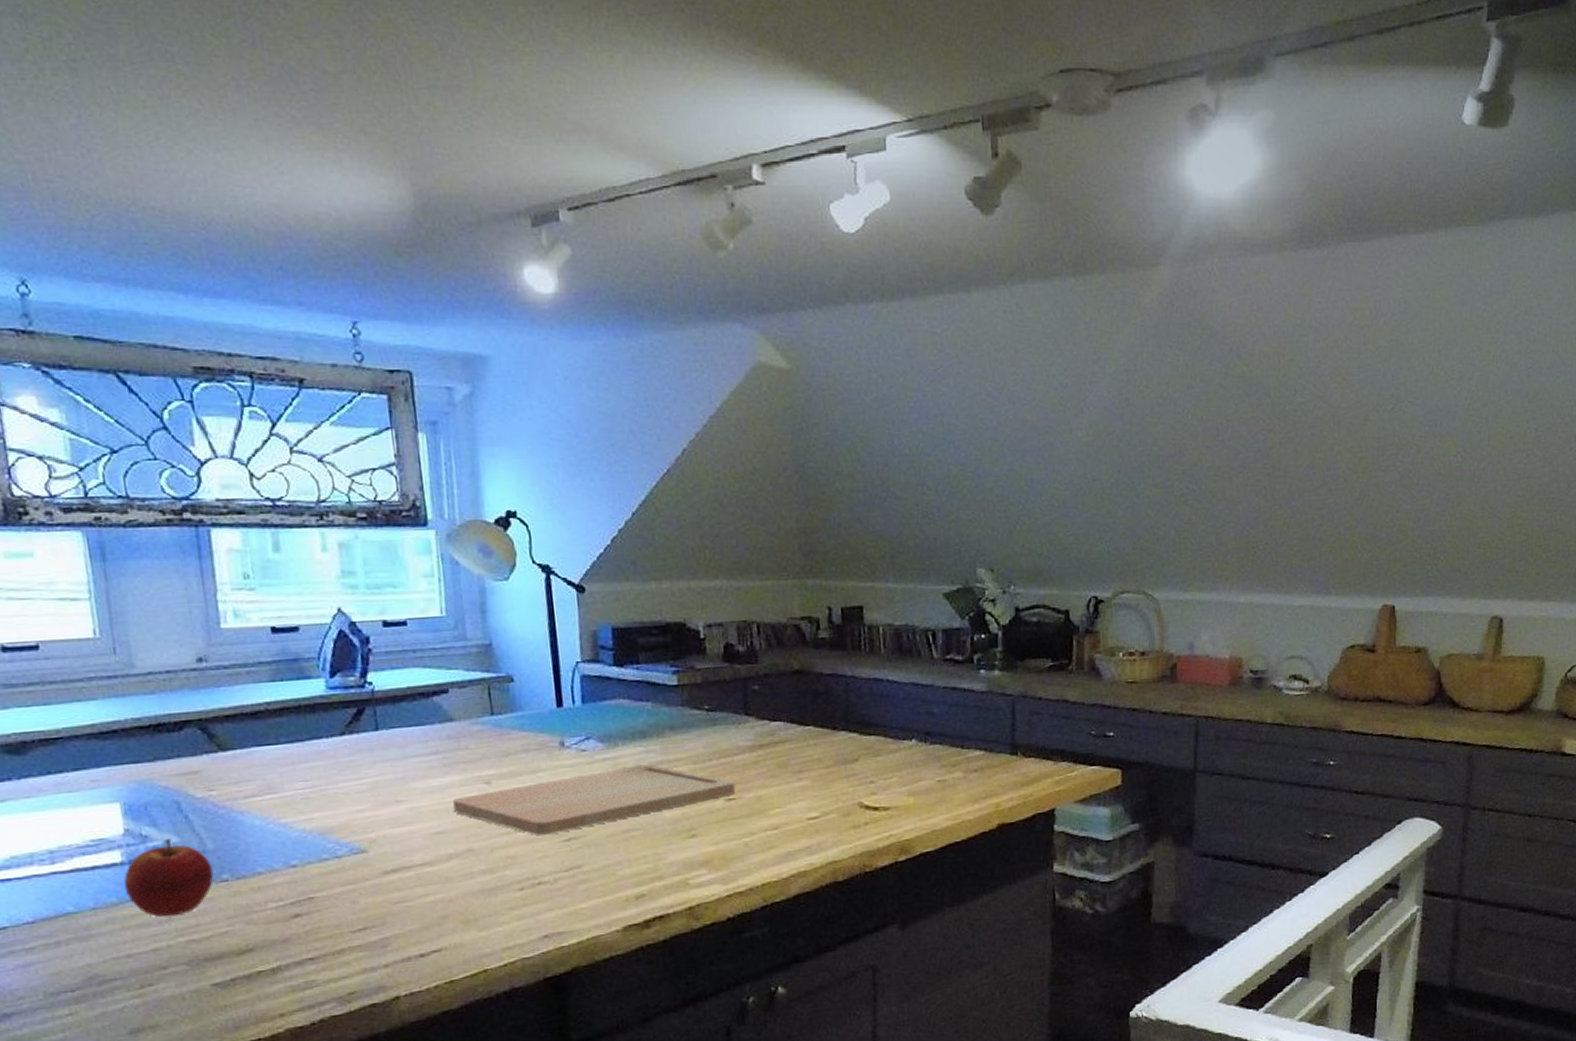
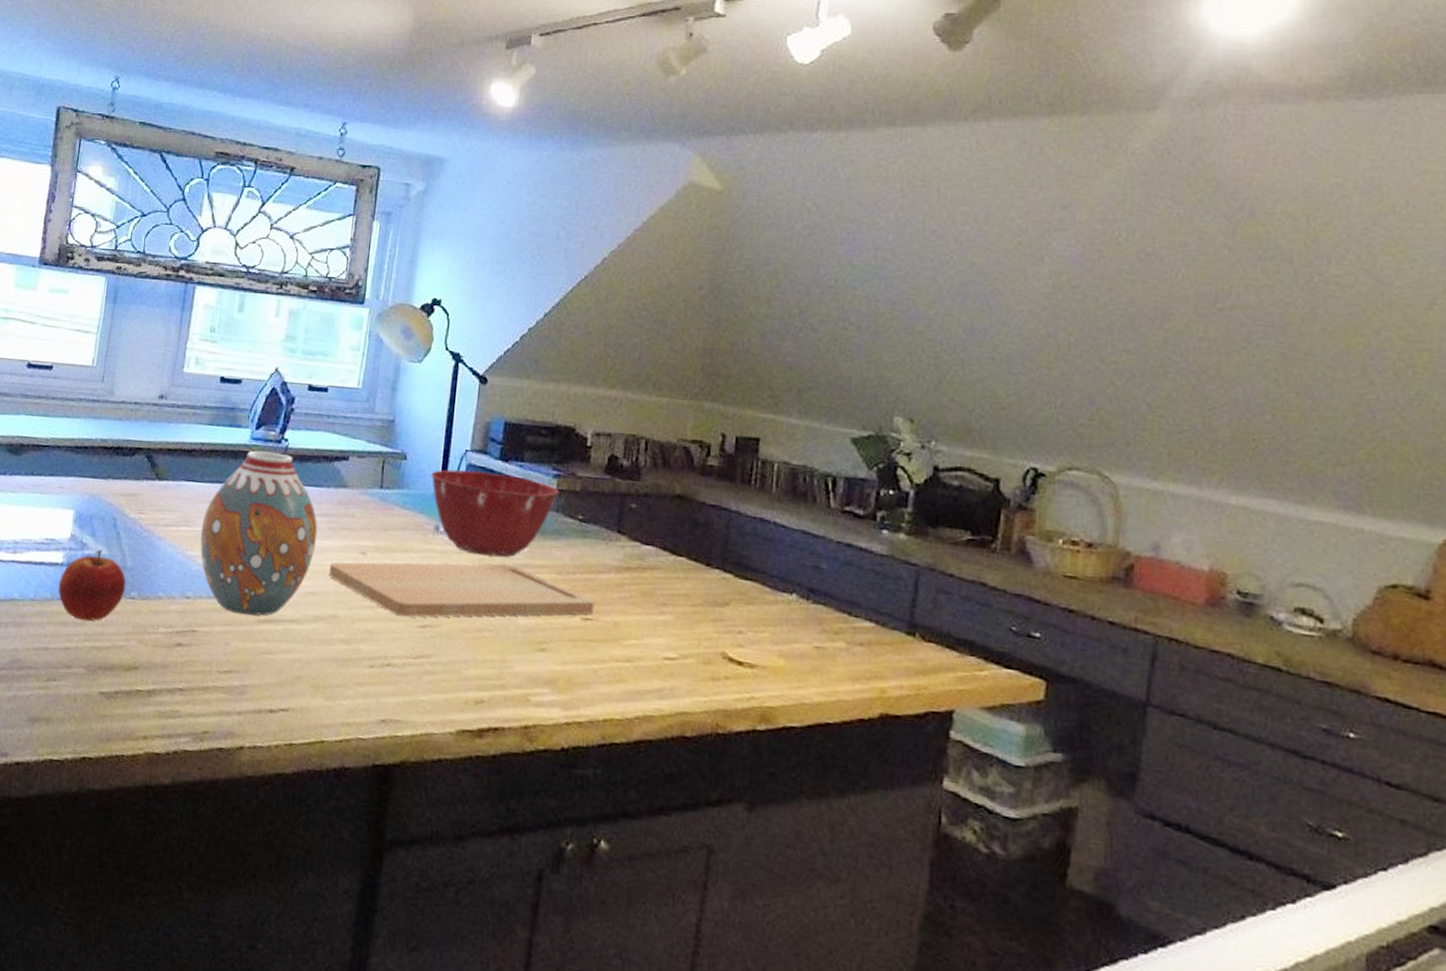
vase: none [290,698,432,871] -> present [200,450,318,616]
mixing bowl: none [544,679,681,762] -> present [431,469,559,558]

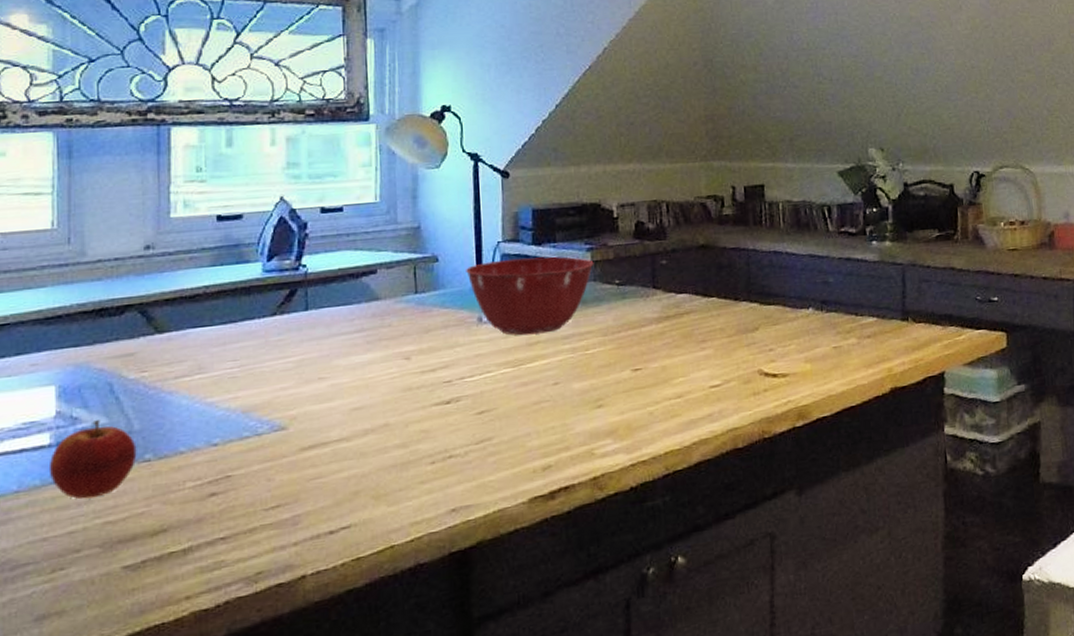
vase: present [200,450,318,616] -> none [219,280,355,448]
cutting board: present [329,562,595,618] -> none [373,337,642,409]

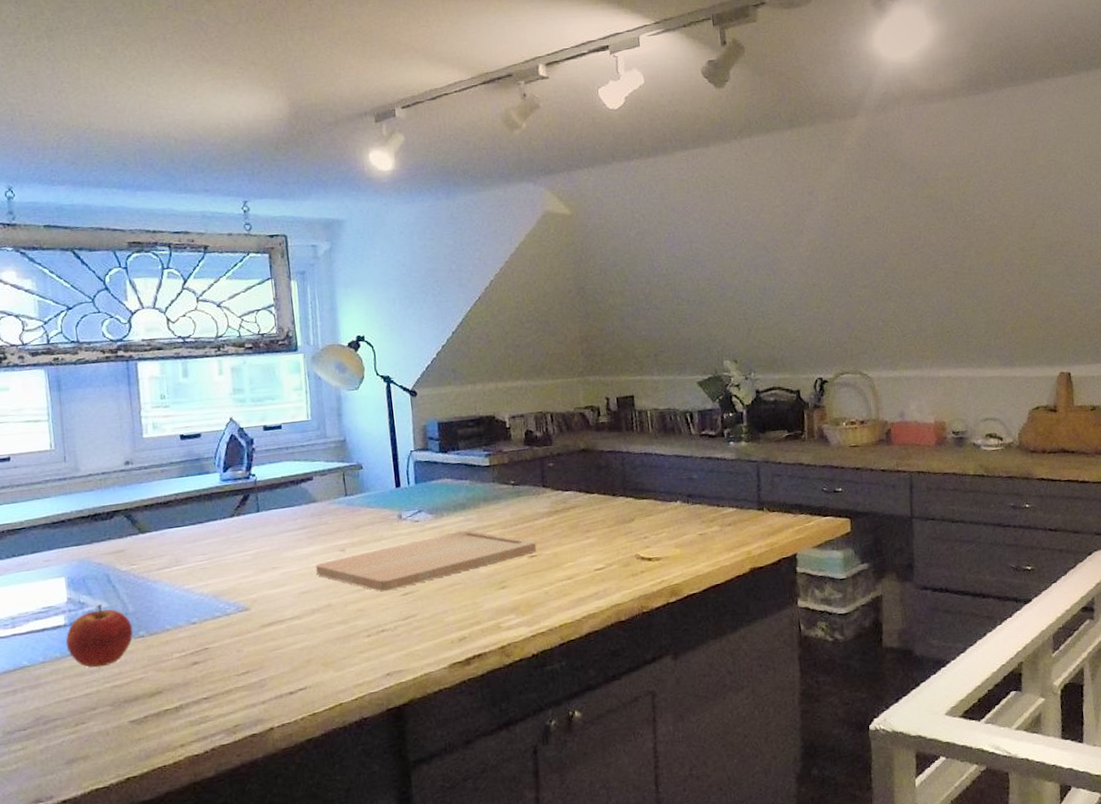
cutting board: none [373,337,642,409] -> present [316,530,537,592]
mixing bowl: present [466,257,594,336] -> none [386,462,492,529]

